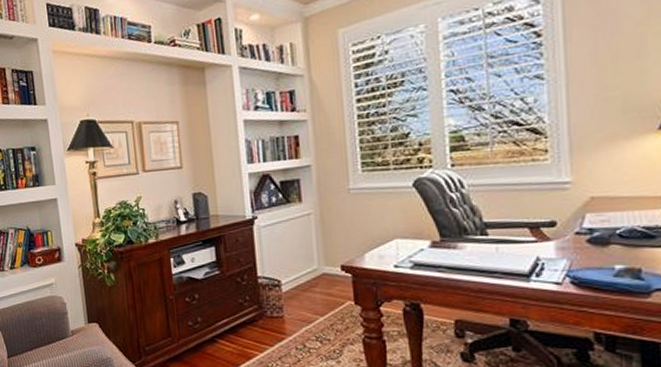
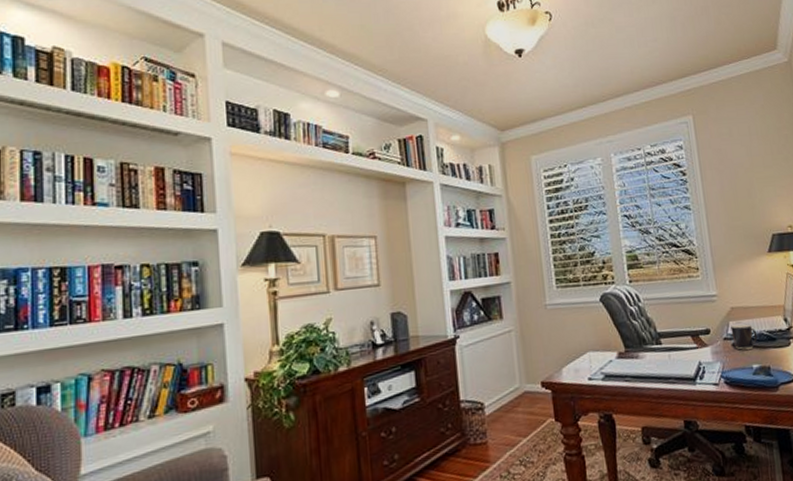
mug: none [587,216,627,248] -> present [731,324,758,351]

